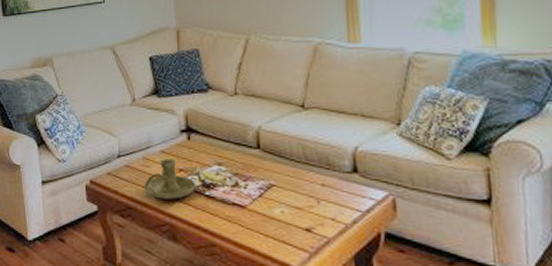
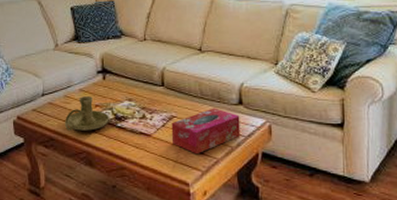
tissue box: none [270,176,357,232] -> present [171,108,240,155]

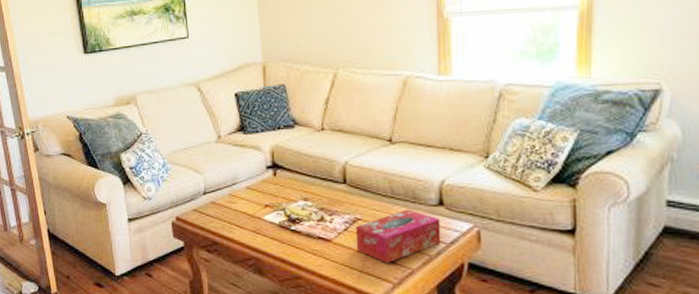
candle holder: present [65,96,109,131] -> none [230,195,281,234]

